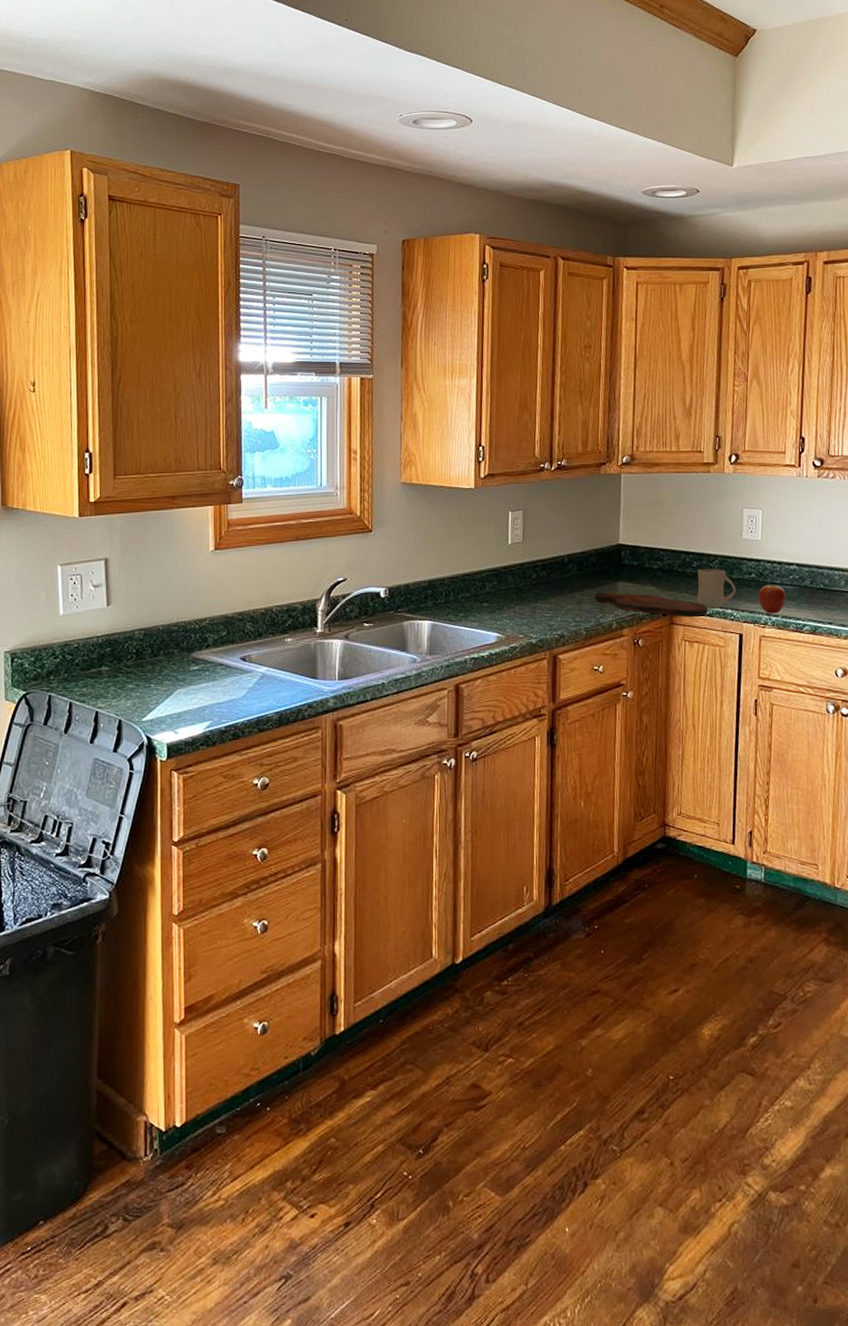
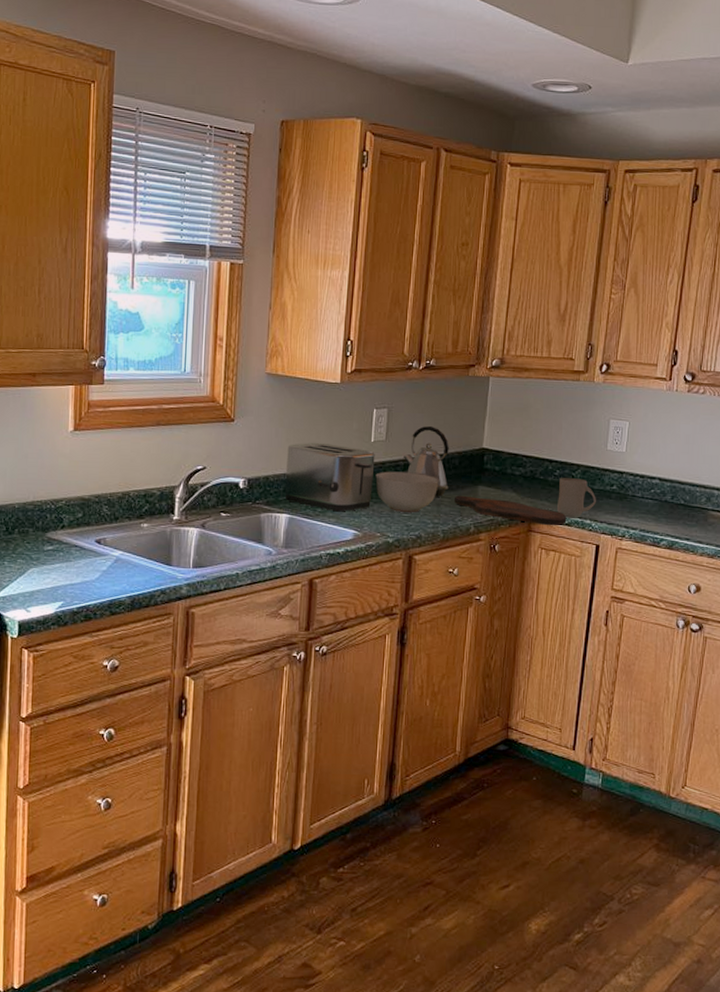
toaster: none [425,547,514,616] -> present [284,442,375,512]
bowl: none [515,572,578,612] -> present [375,471,439,512]
kettle: none [542,526,588,596] -> present [404,426,449,498]
fruit: present [758,583,787,614] -> none [618,495,646,527]

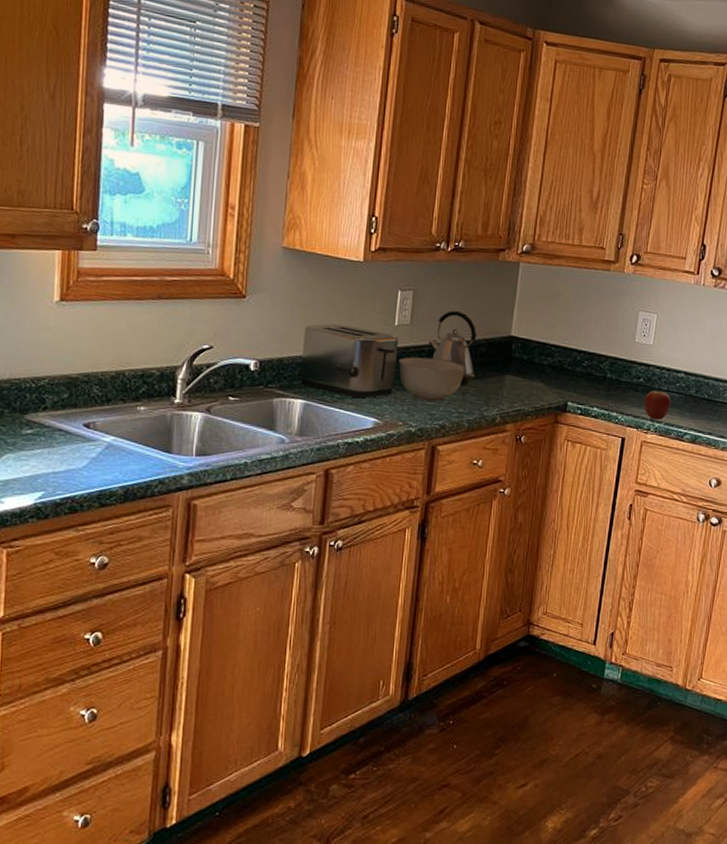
cutting board: present [453,495,567,526] -> none [479,384,594,418]
mug: present [557,477,597,519] -> none [584,368,624,411]
fruit: none [618,495,646,527] -> present [644,389,672,420]

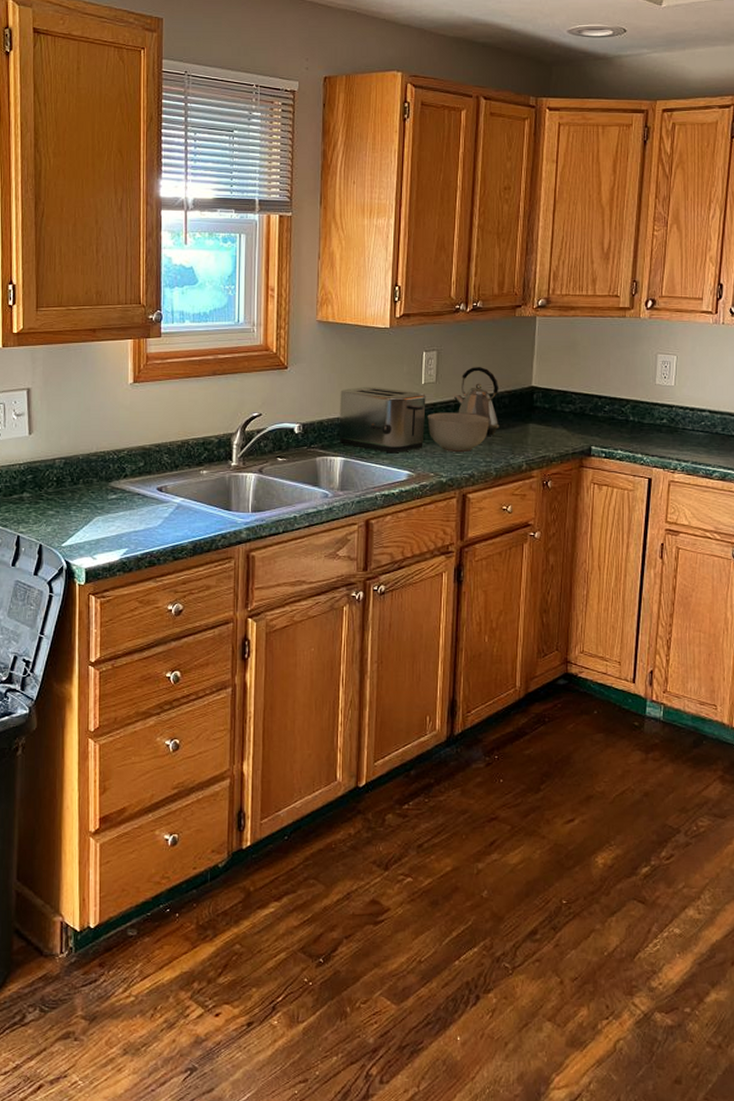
fruit: present [644,389,672,420] -> none [669,428,697,459]

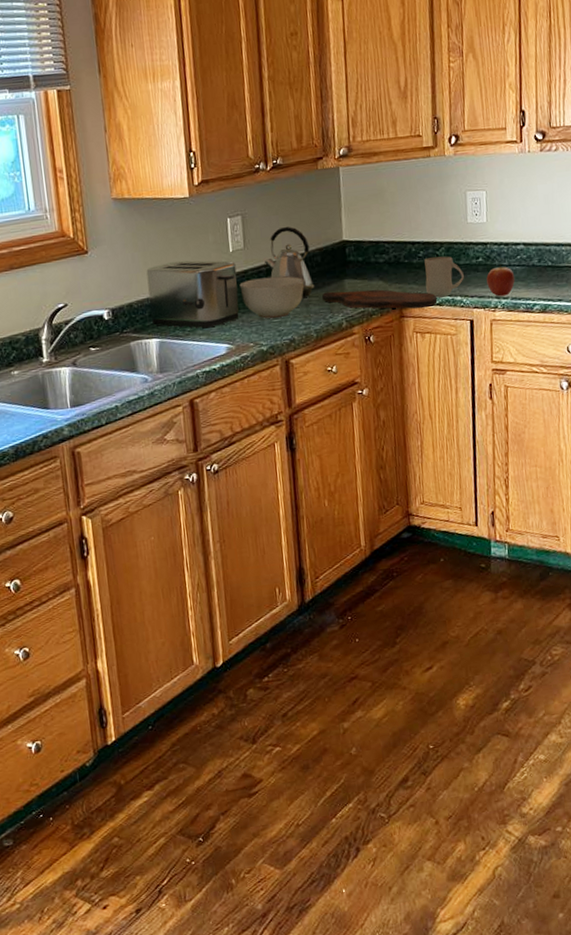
cutting board: none [505,433,618,461] -> present [321,289,438,309]
mug: none [608,412,648,454] -> present [424,256,465,299]
fruit: none [669,428,697,459] -> present [486,265,515,297]

